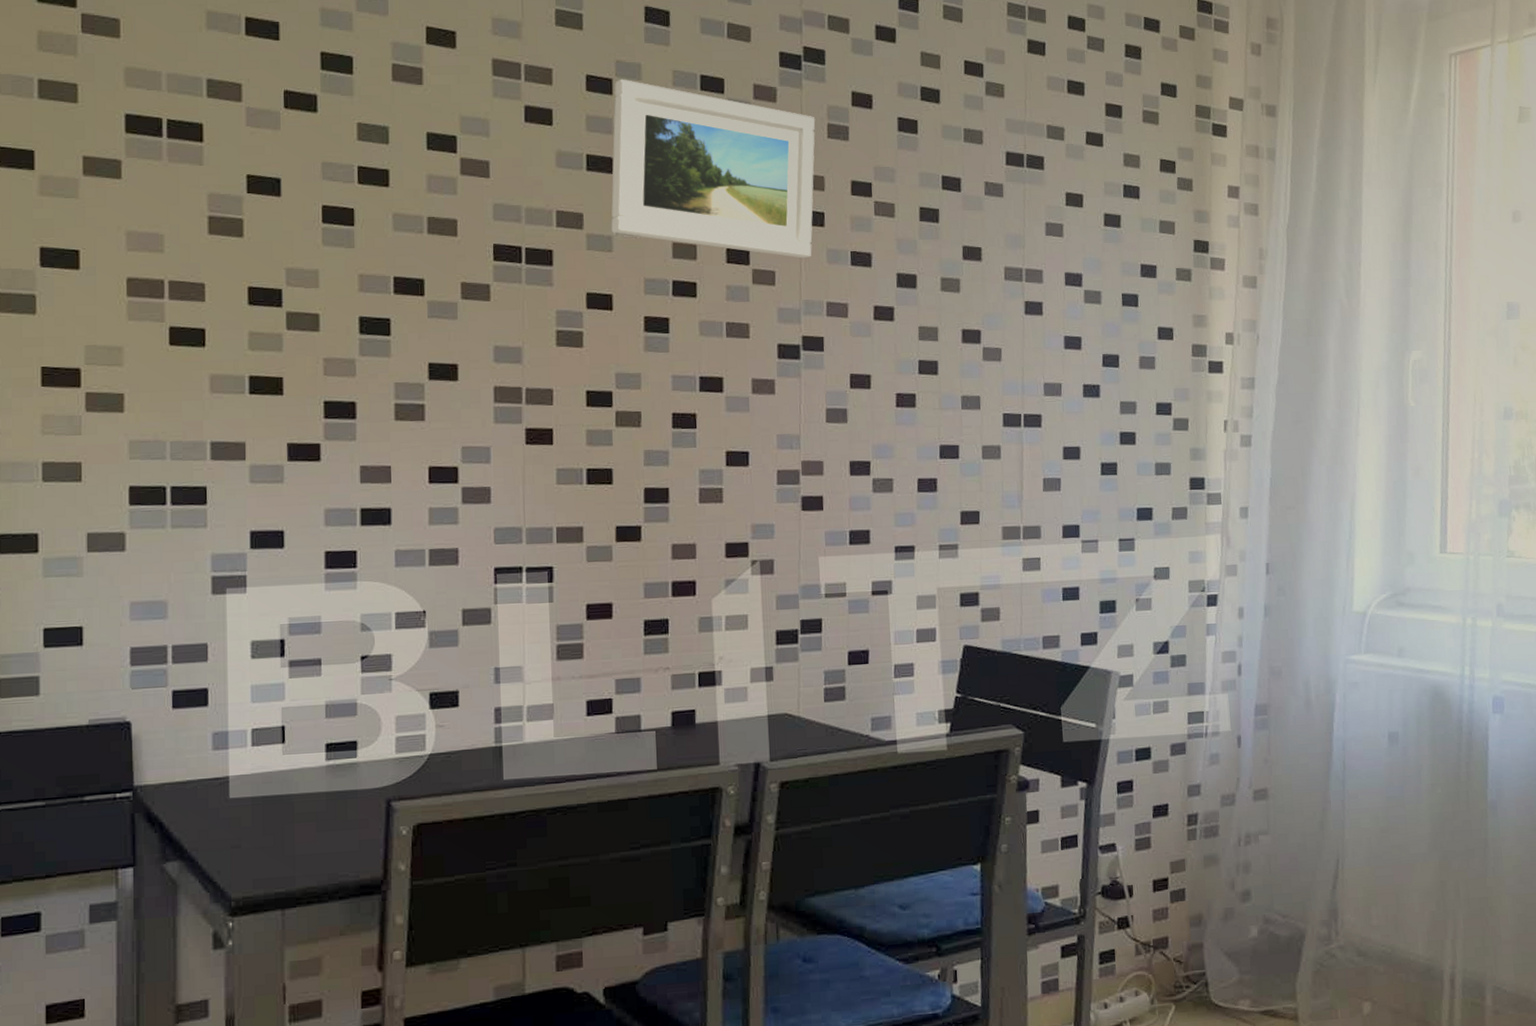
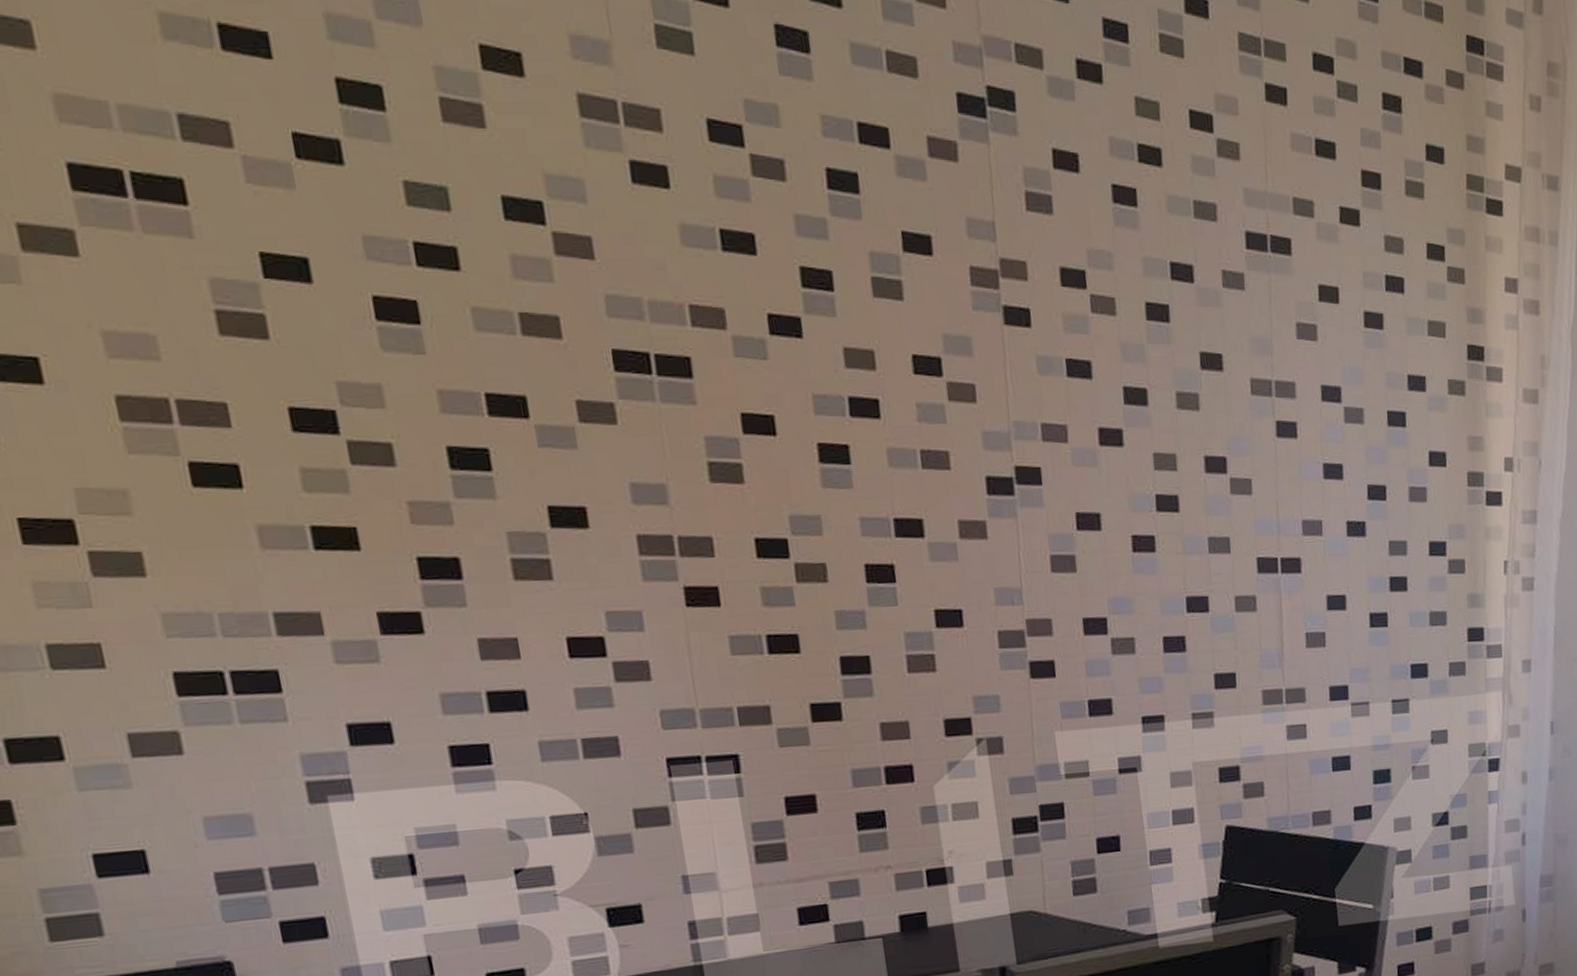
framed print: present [611,78,816,259] -> none [746,125,1018,368]

